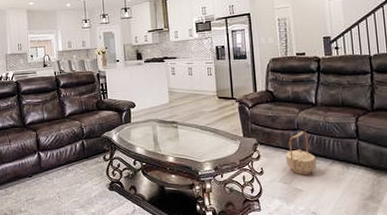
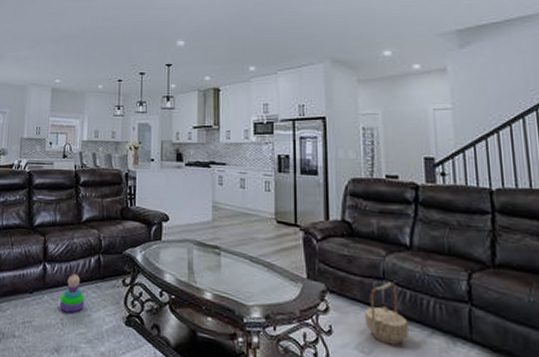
stacking toy: none [54,157,76,188] -> present [59,274,85,313]

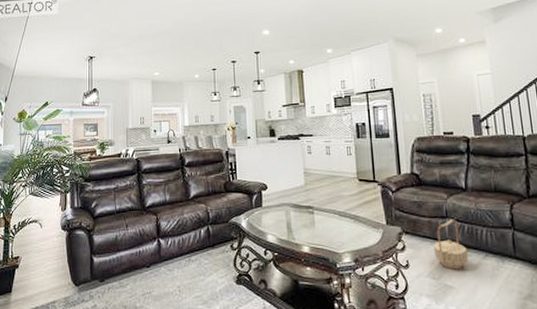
stacking toy: present [59,274,85,313] -> none [175,245,199,280]

